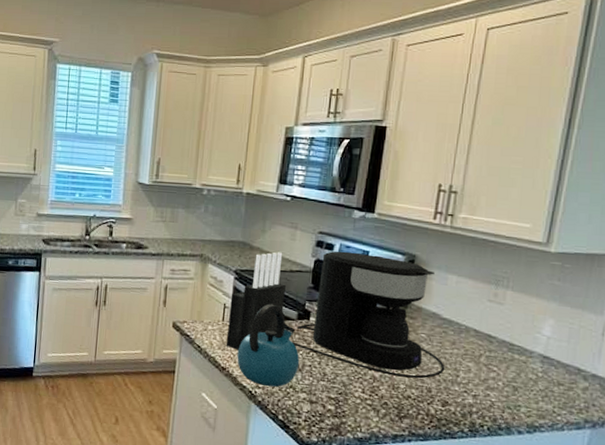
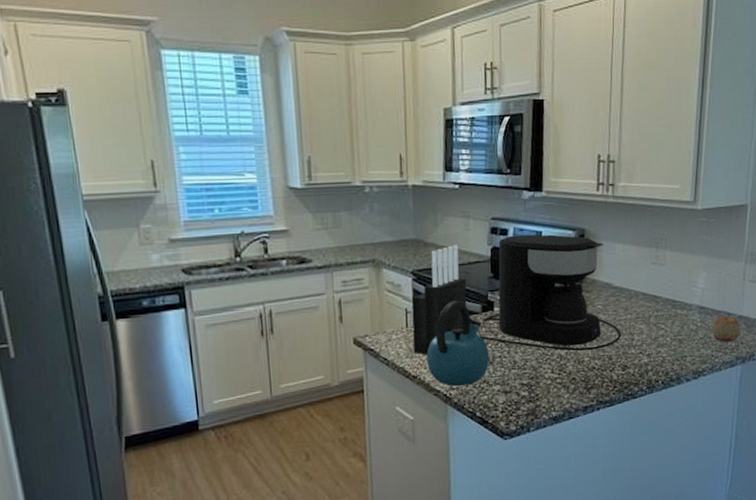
apple: none [556,371,593,402] -> present [712,316,740,342]

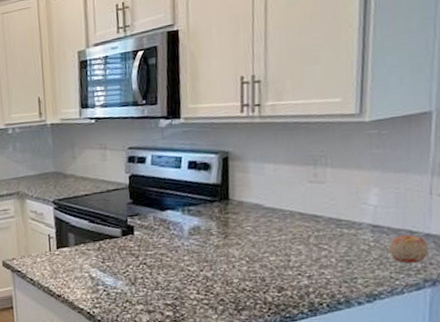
knife block: present [411,245,467,355] -> none [53,174,107,276]
kettle: present [426,300,490,386] -> none [69,226,132,305]
coffee maker: present [480,234,622,351] -> none [121,159,276,273]

